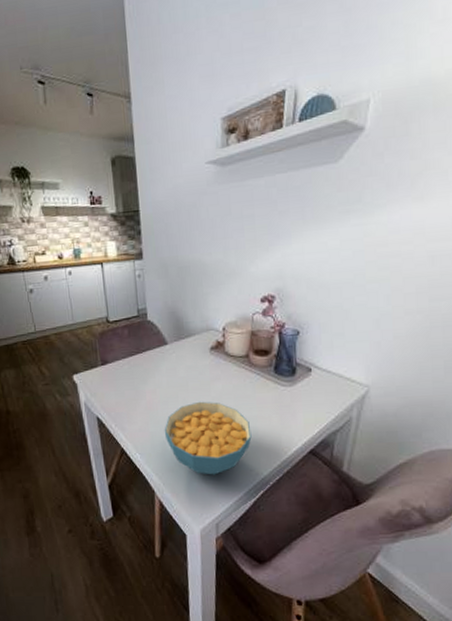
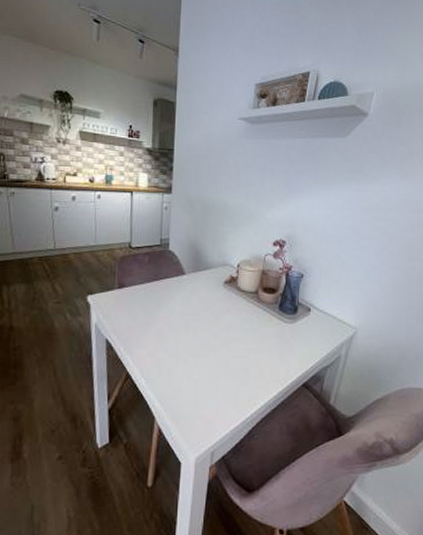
cereal bowl: present [164,401,252,475] -> none [171,331,253,403]

